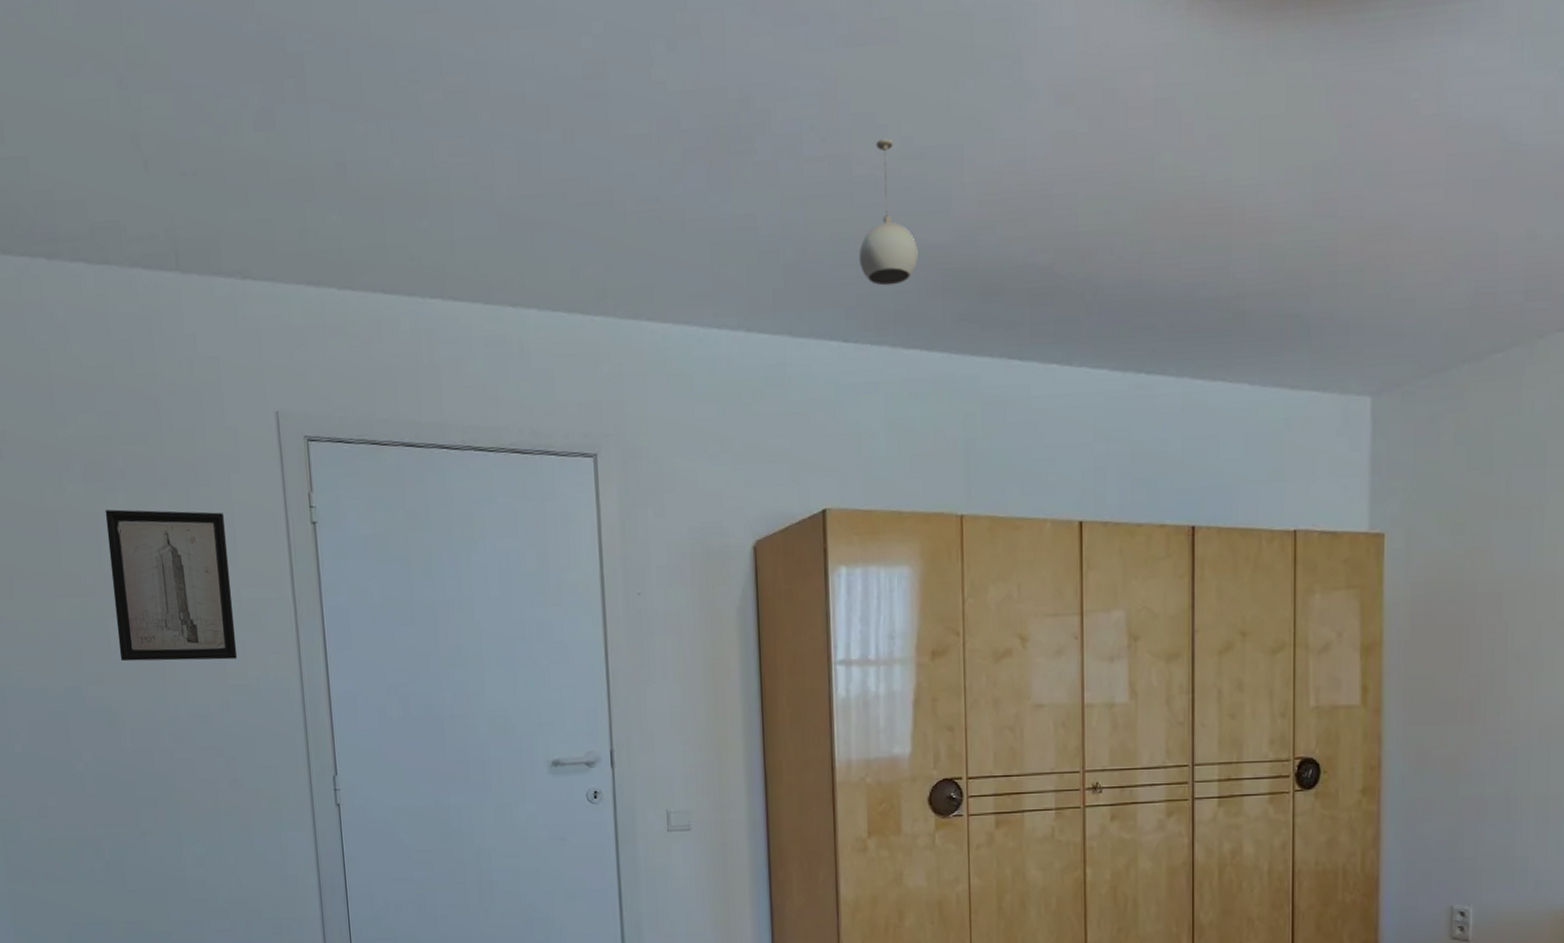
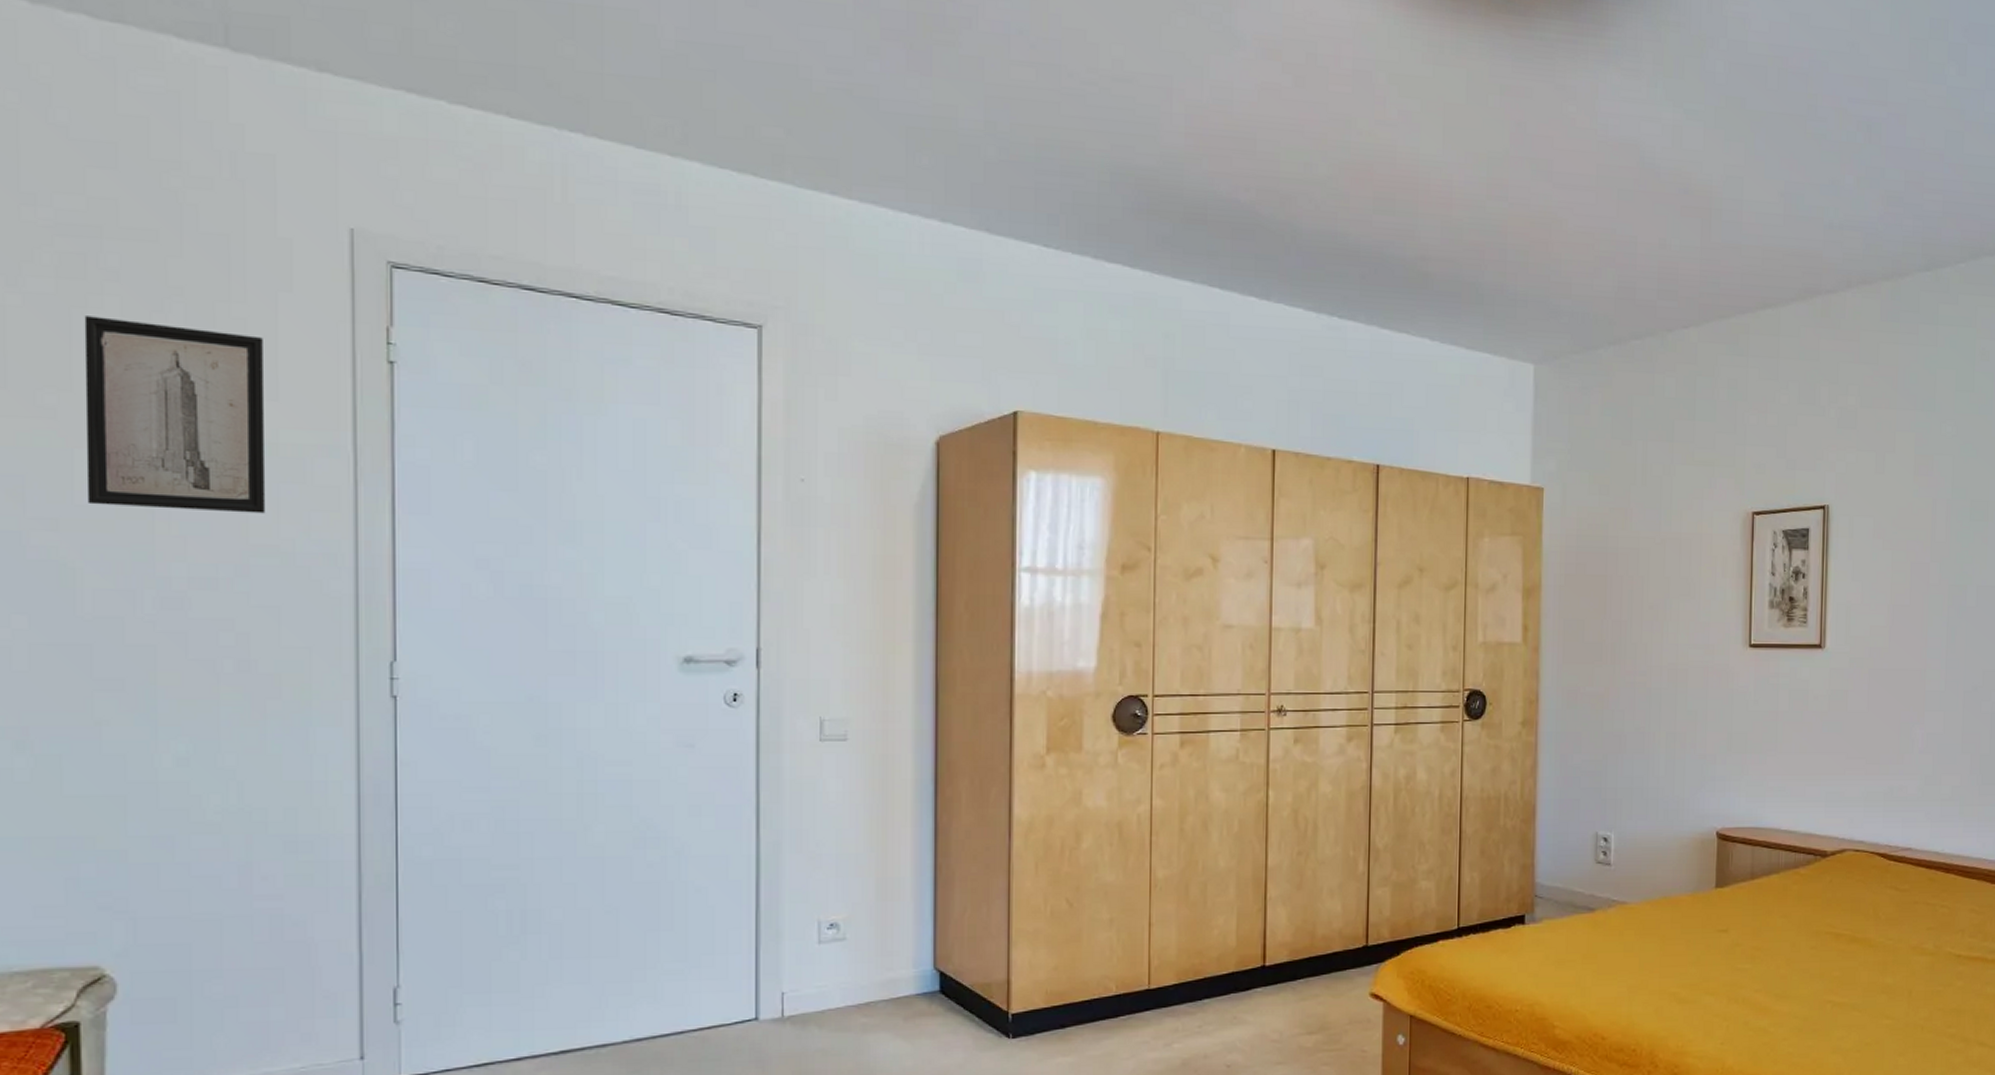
pendant light: present [859,138,918,286] -> none [1065,56,1124,199]

